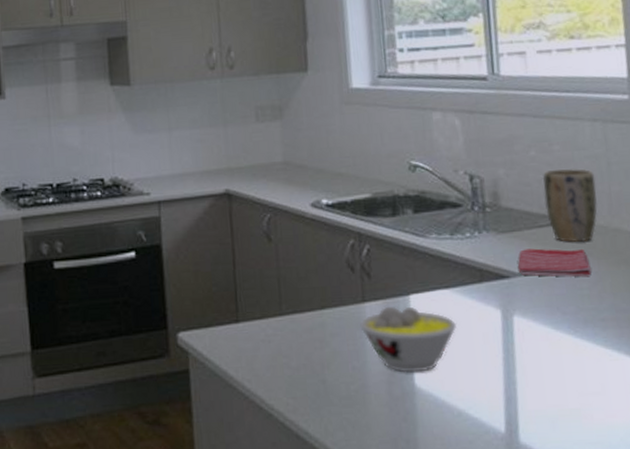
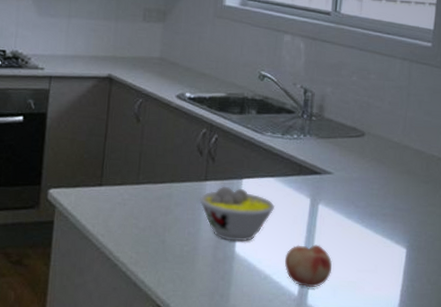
fruit: none [480,366,545,422] -> present [284,244,332,288]
dish towel: present [517,248,591,277] -> none [328,153,382,181]
plant pot: present [542,168,597,242] -> none [357,94,397,153]

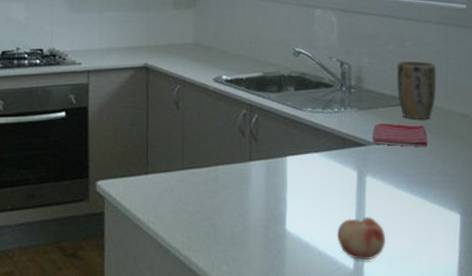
bowl: present [200,187,276,242] -> none [246,166,323,219]
dish towel: none [328,153,382,181] -> present [372,123,428,148]
plant pot: none [357,94,397,153] -> present [396,61,437,119]

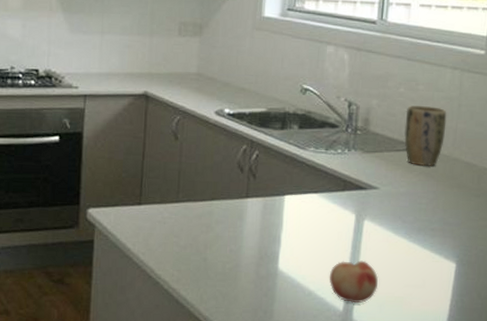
dish towel: present [372,123,428,148] -> none [374,167,431,195]

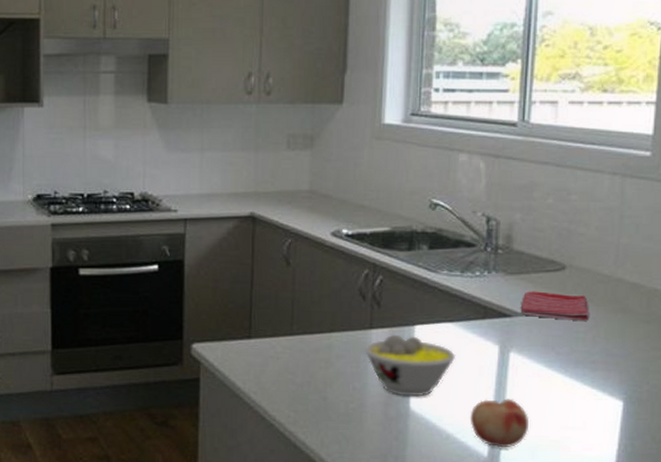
bowl: none [241,204,319,258] -> present [365,335,456,397]
dish towel: none [374,167,431,195] -> present [520,291,589,322]
plant pot: present [404,106,447,166] -> none [555,219,606,288]

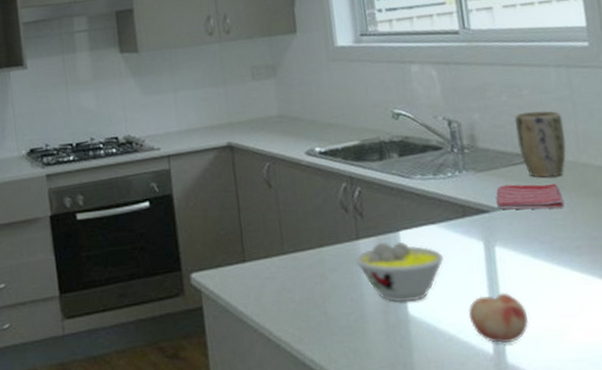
plant pot: none [555,219,606,288] -> present [514,110,566,178]

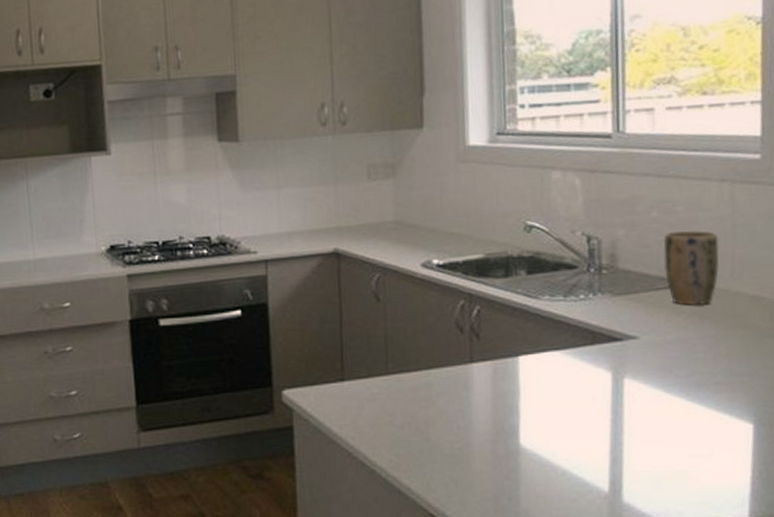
bowl: present [355,242,444,303] -> none [467,367,566,433]
fruit: present [468,292,528,344] -> none [586,428,651,482]
dish towel: present [496,183,564,210] -> none [631,311,708,341]

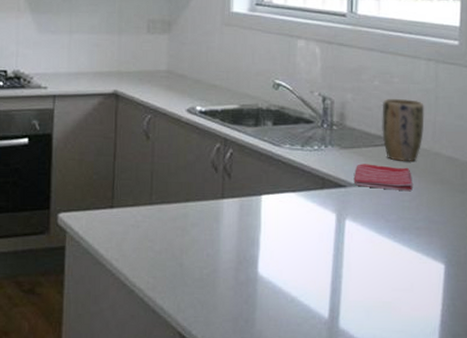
dish towel: none [631,311,708,341] -> present [353,164,413,192]

